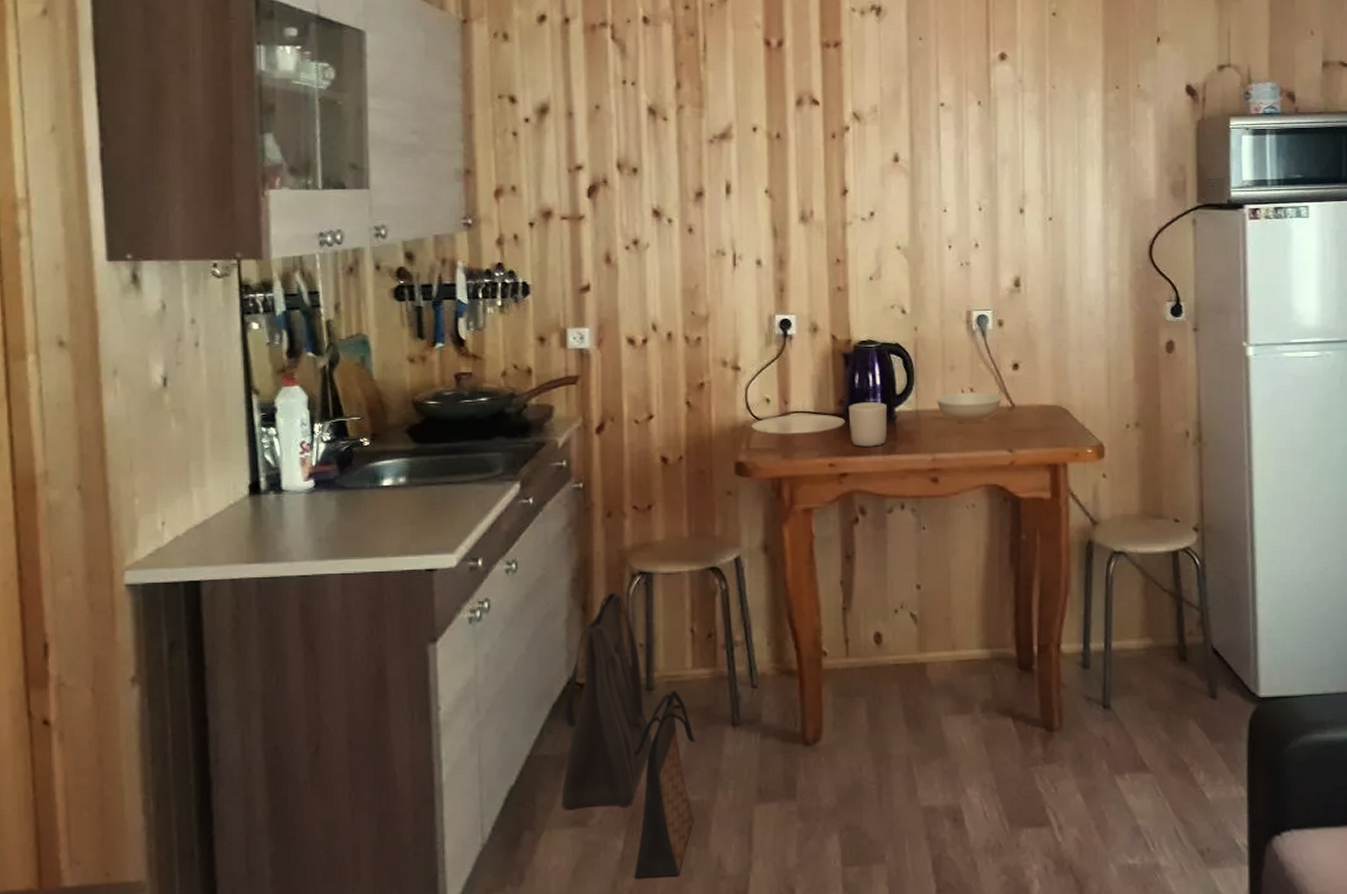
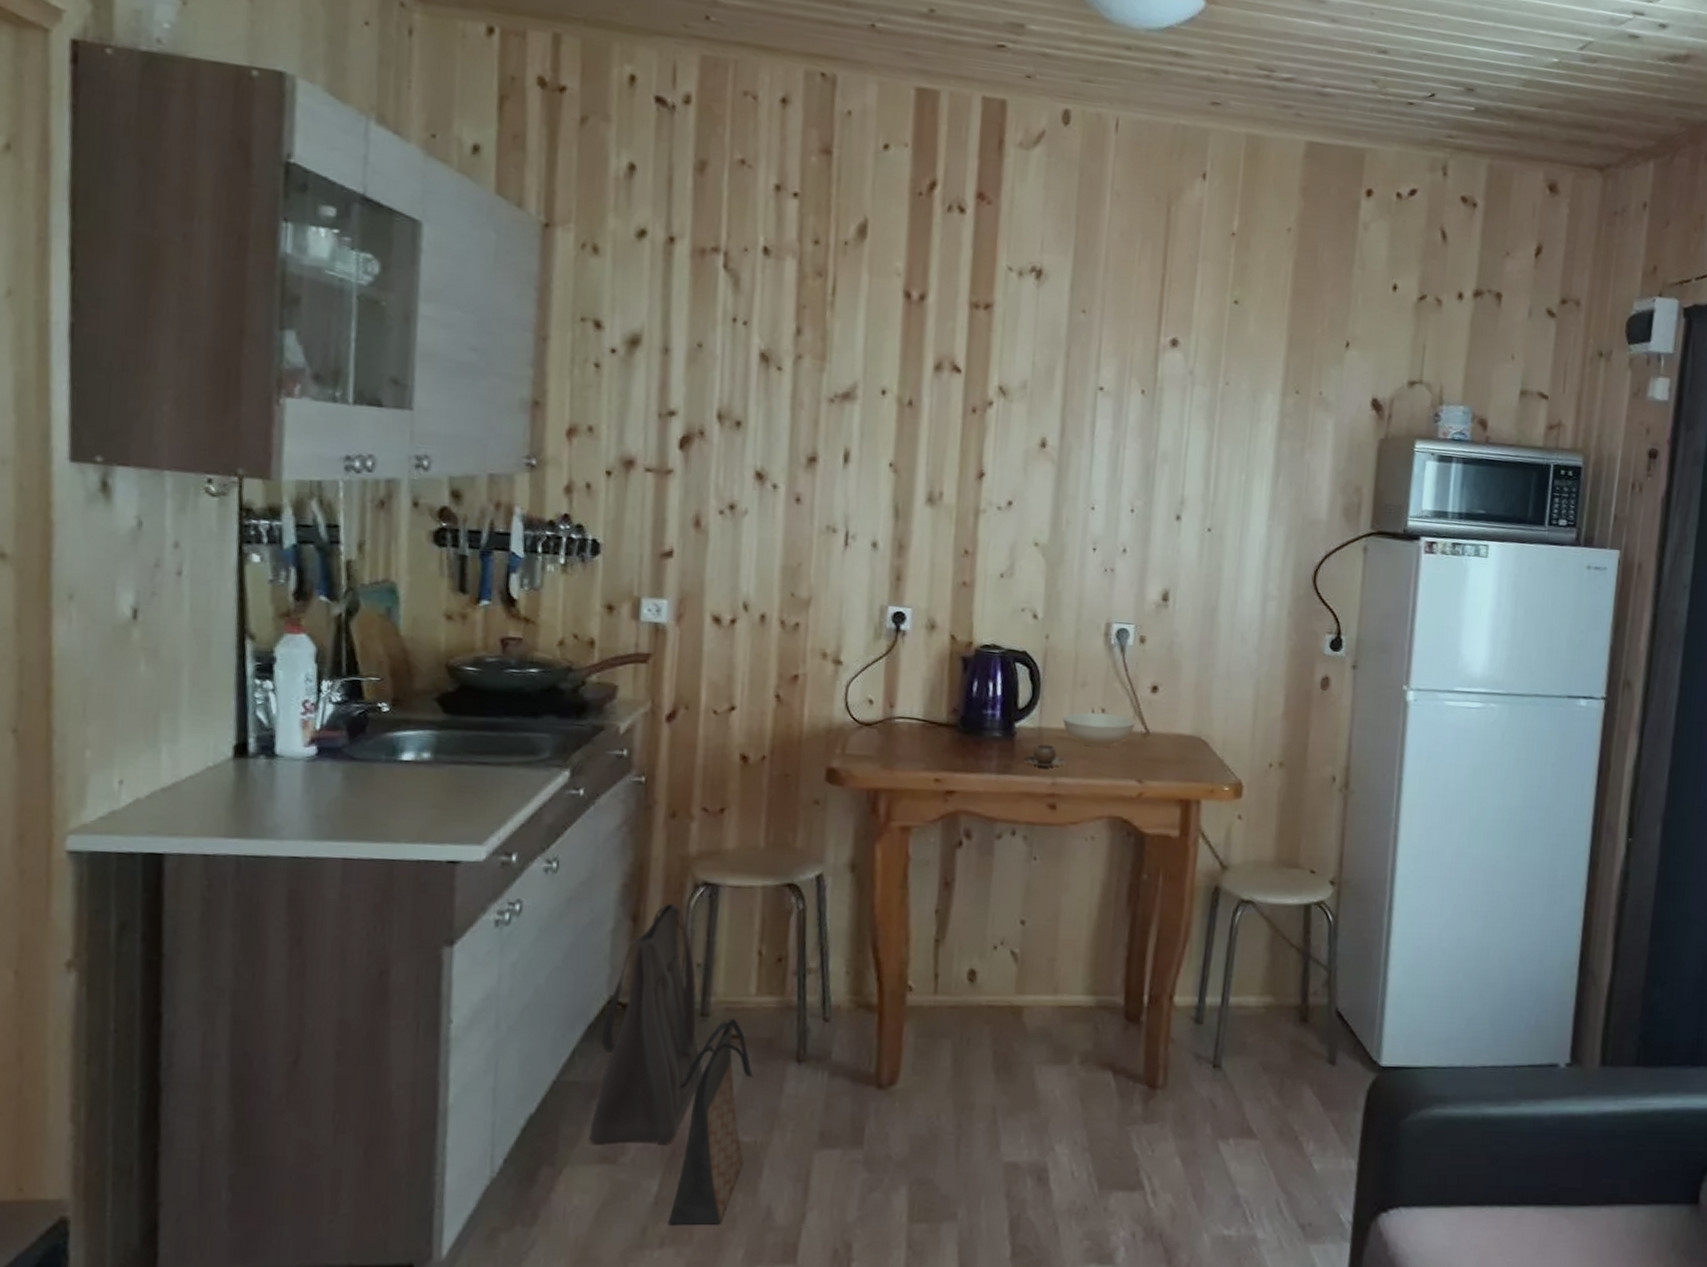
plate: present [752,414,845,436] -> none [849,720,957,746]
mug: present [849,402,887,447] -> none [961,713,1006,764]
teacup: none [905,425,943,446] -> present [1023,744,1066,768]

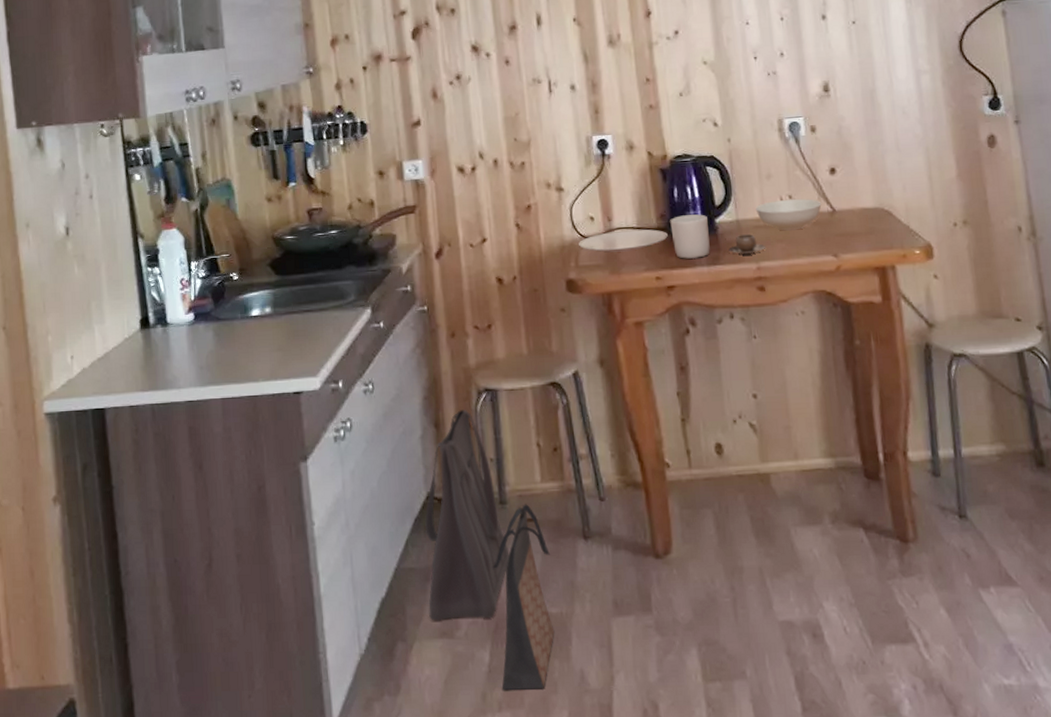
plate: none [849,720,957,746] -> present [579,229,668,253]
mug: none [961,713,1006,764] -> present [670,214,710,259]

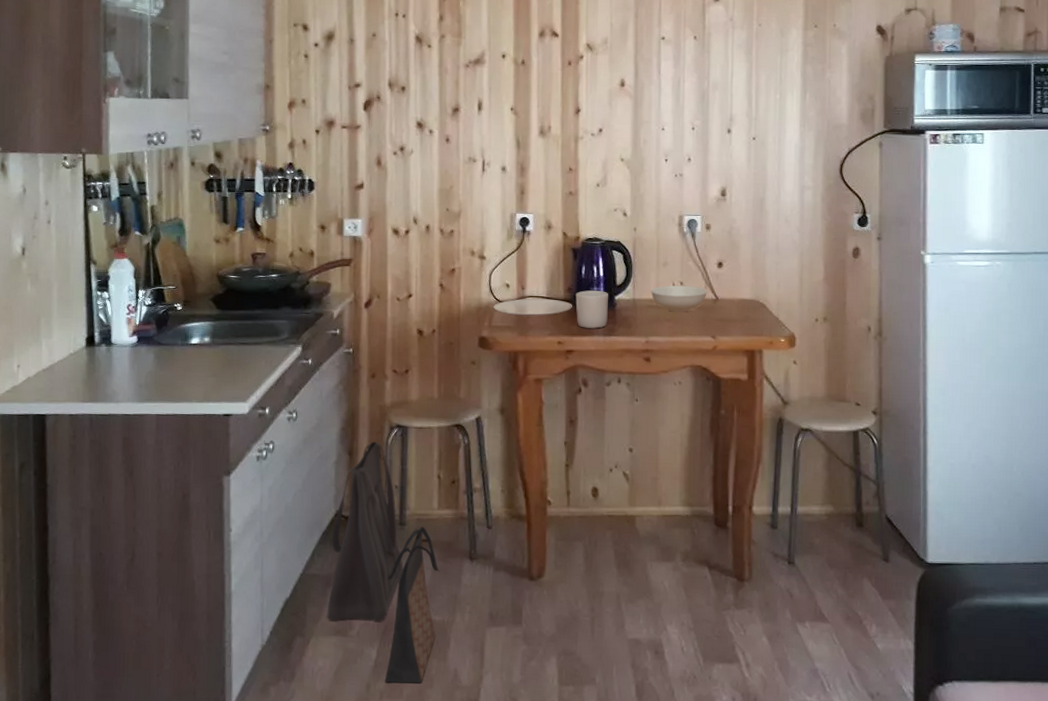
teacup: present [728,234,766,255] -> none [623,312,656,330]

